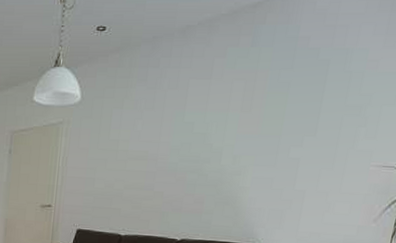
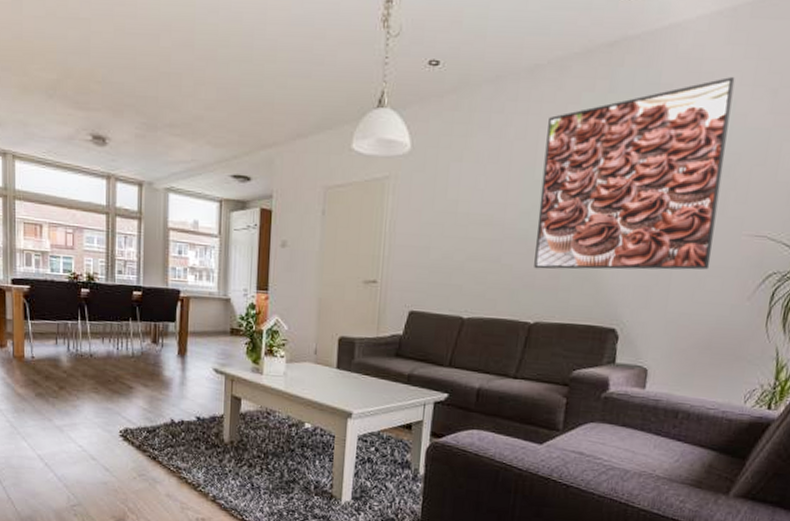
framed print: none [182,27,369,196] -> present [534,76,735,270]

